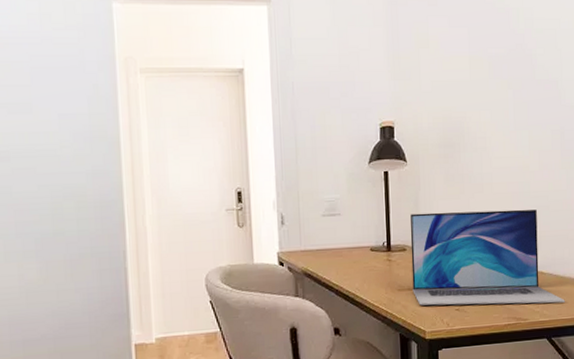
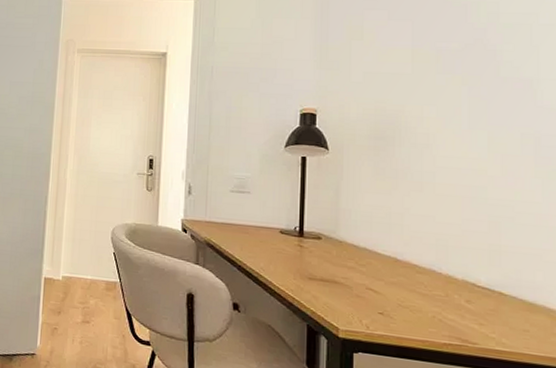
laptop: present [410,209,565,306] -> none [326,202,535,335]

